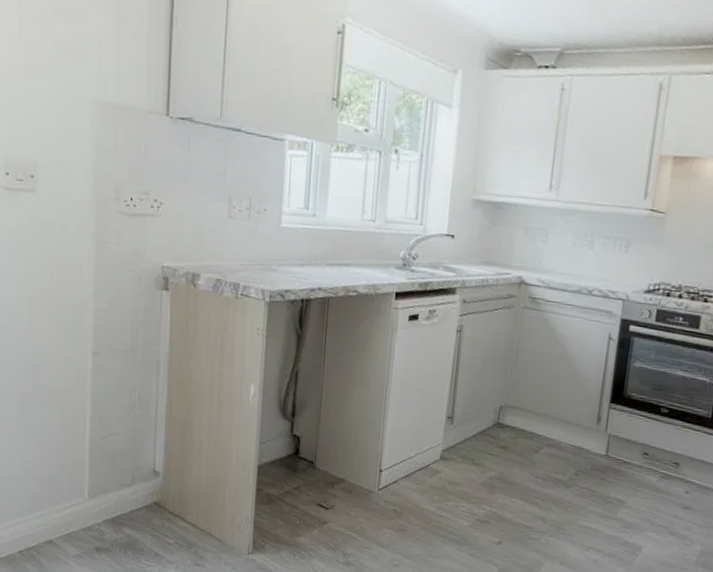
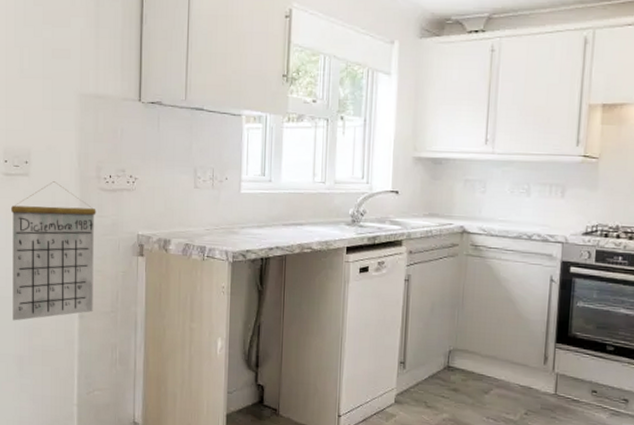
calendar: none [13,200,115,356] -> present [11,181,96,321]

